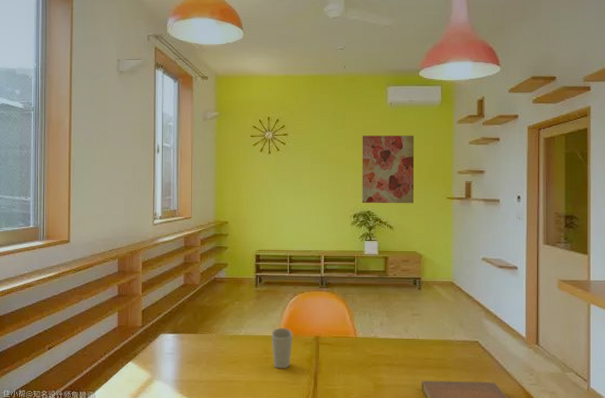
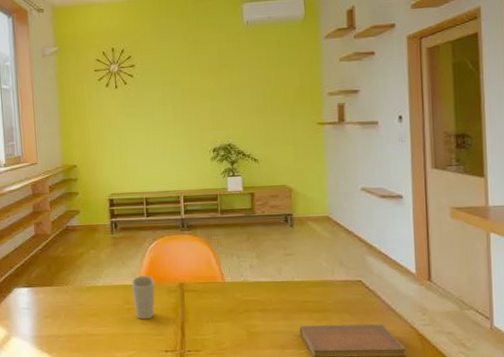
wall art: present [362,135,415,204] -> none [217,56,281,136]

